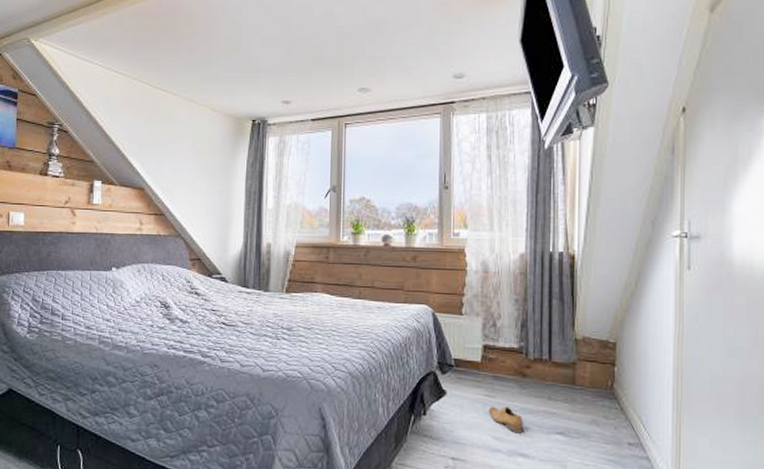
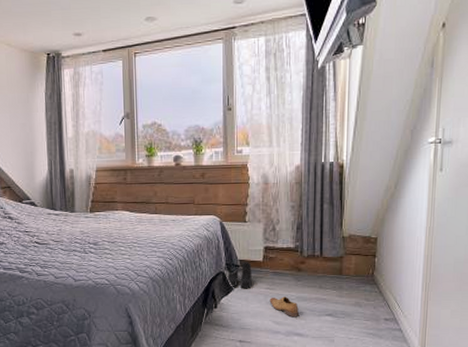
boots: none [437,361,468,393] -> present [226,262,252,288]

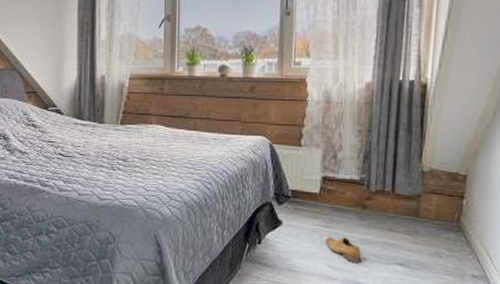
boots: present [226,262,252,288] -> none [273,193,306,224]

